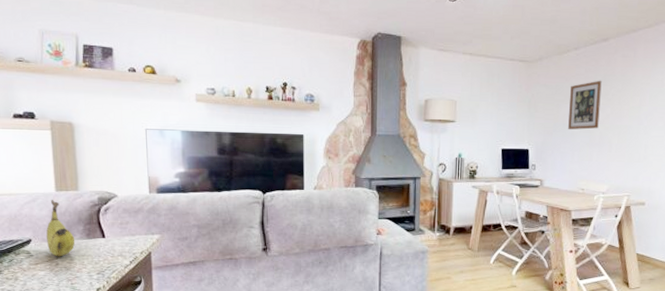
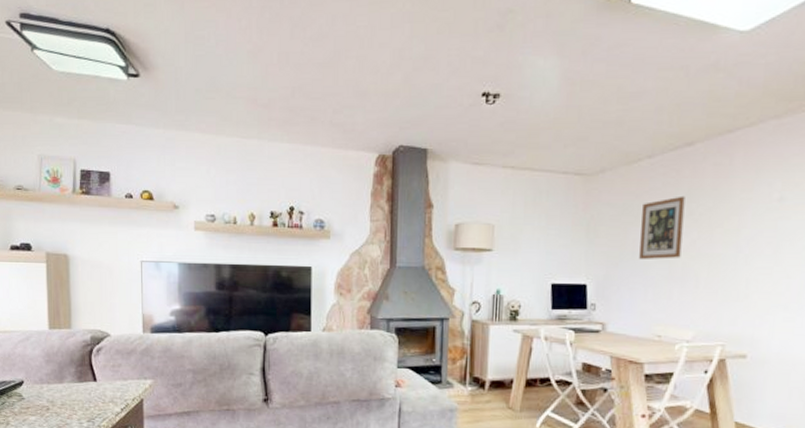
fruit: present [46,200,75,257] -> none [38,338,67,401]

